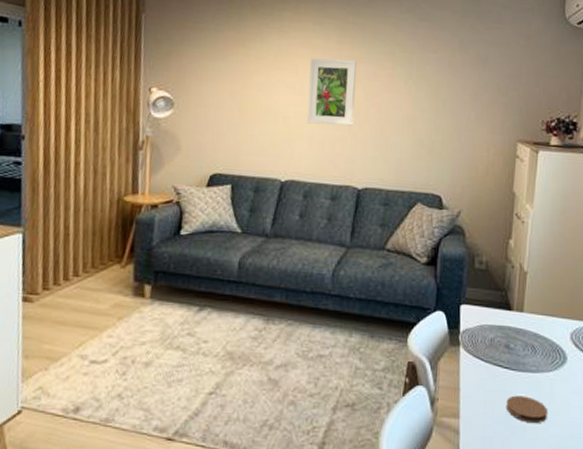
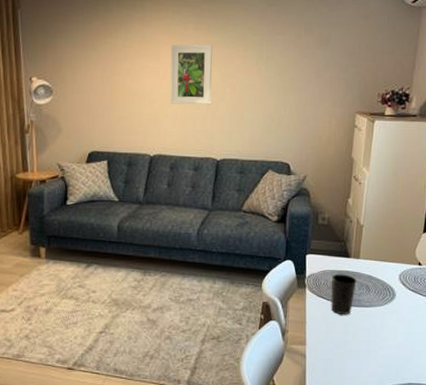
cup: none [489,329,520,382] -> present [330,274,357,315]
coaster: present [505,395,549,423] -> none [344,326,379,347]

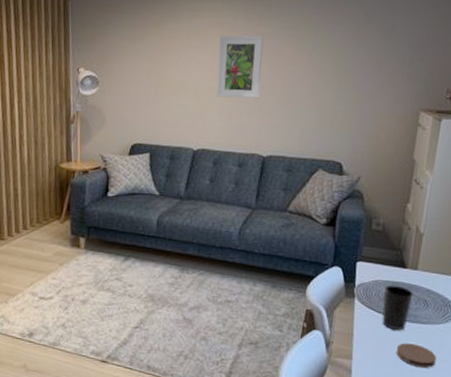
coaster: none [344,326,379,347] -> present [396,342,437,368]

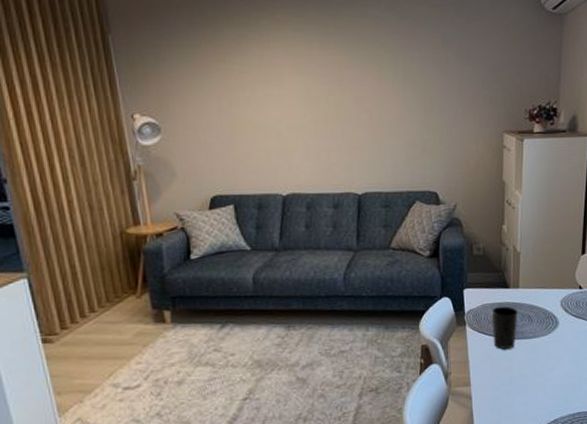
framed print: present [217,35,264,99] -> none [296,65,347,135]
coaster: present [396,342,437,368] -> none [509,359,546,380]

